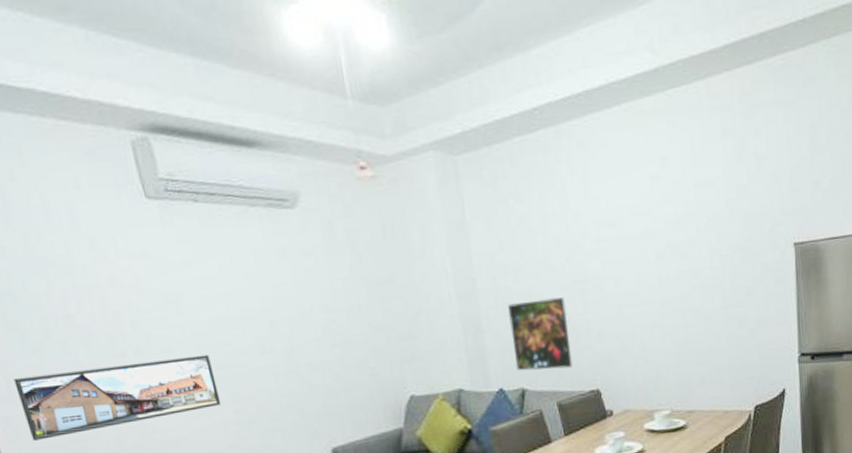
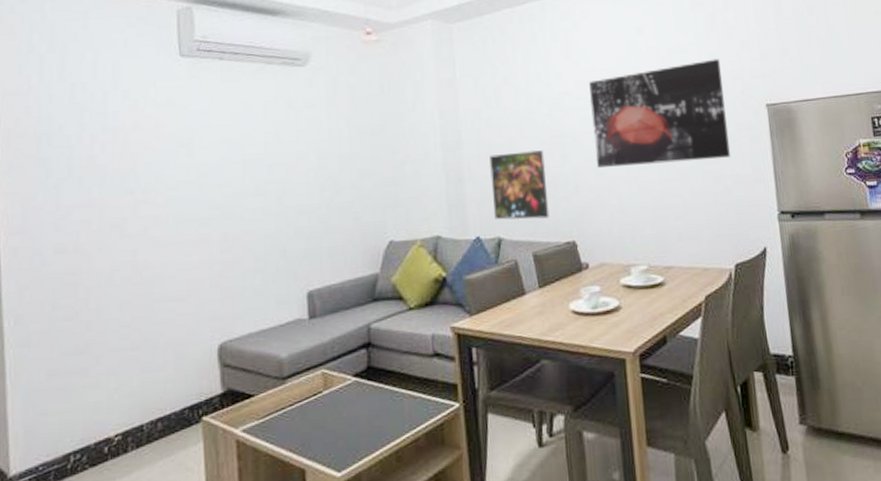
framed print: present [14,354,222,441] -> none [30,195,211,272]
wall art: none [610,193,755,314] -> present [589,59,730,168]

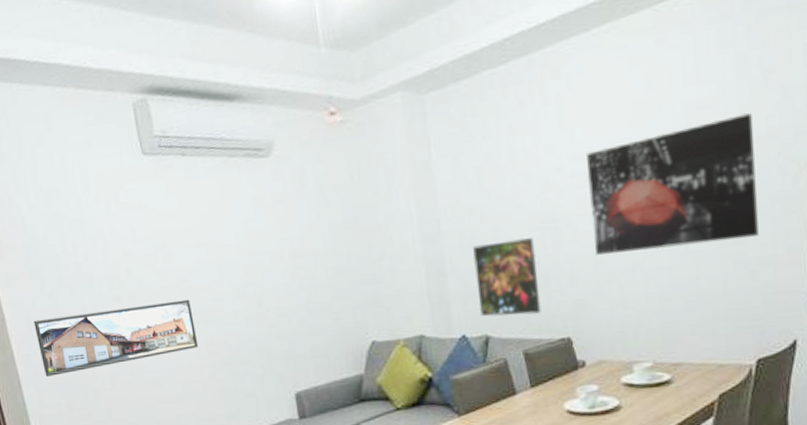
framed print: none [30,195,211,272] -> present [33,299,199,377]

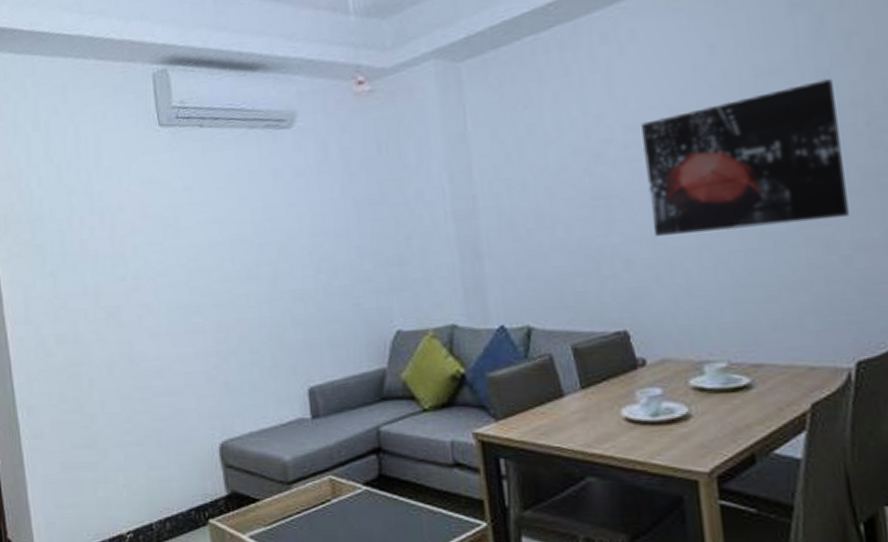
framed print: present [33,299,199,377] -> none [31,280,205,363]
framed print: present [473,237,541,317] -> none [512,216,592,305]

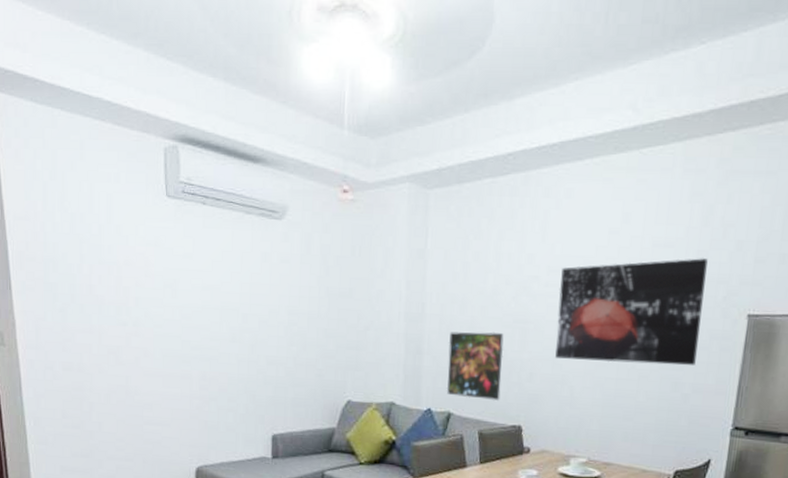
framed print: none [512,216,592,305] -> present [446,331,504,400]

